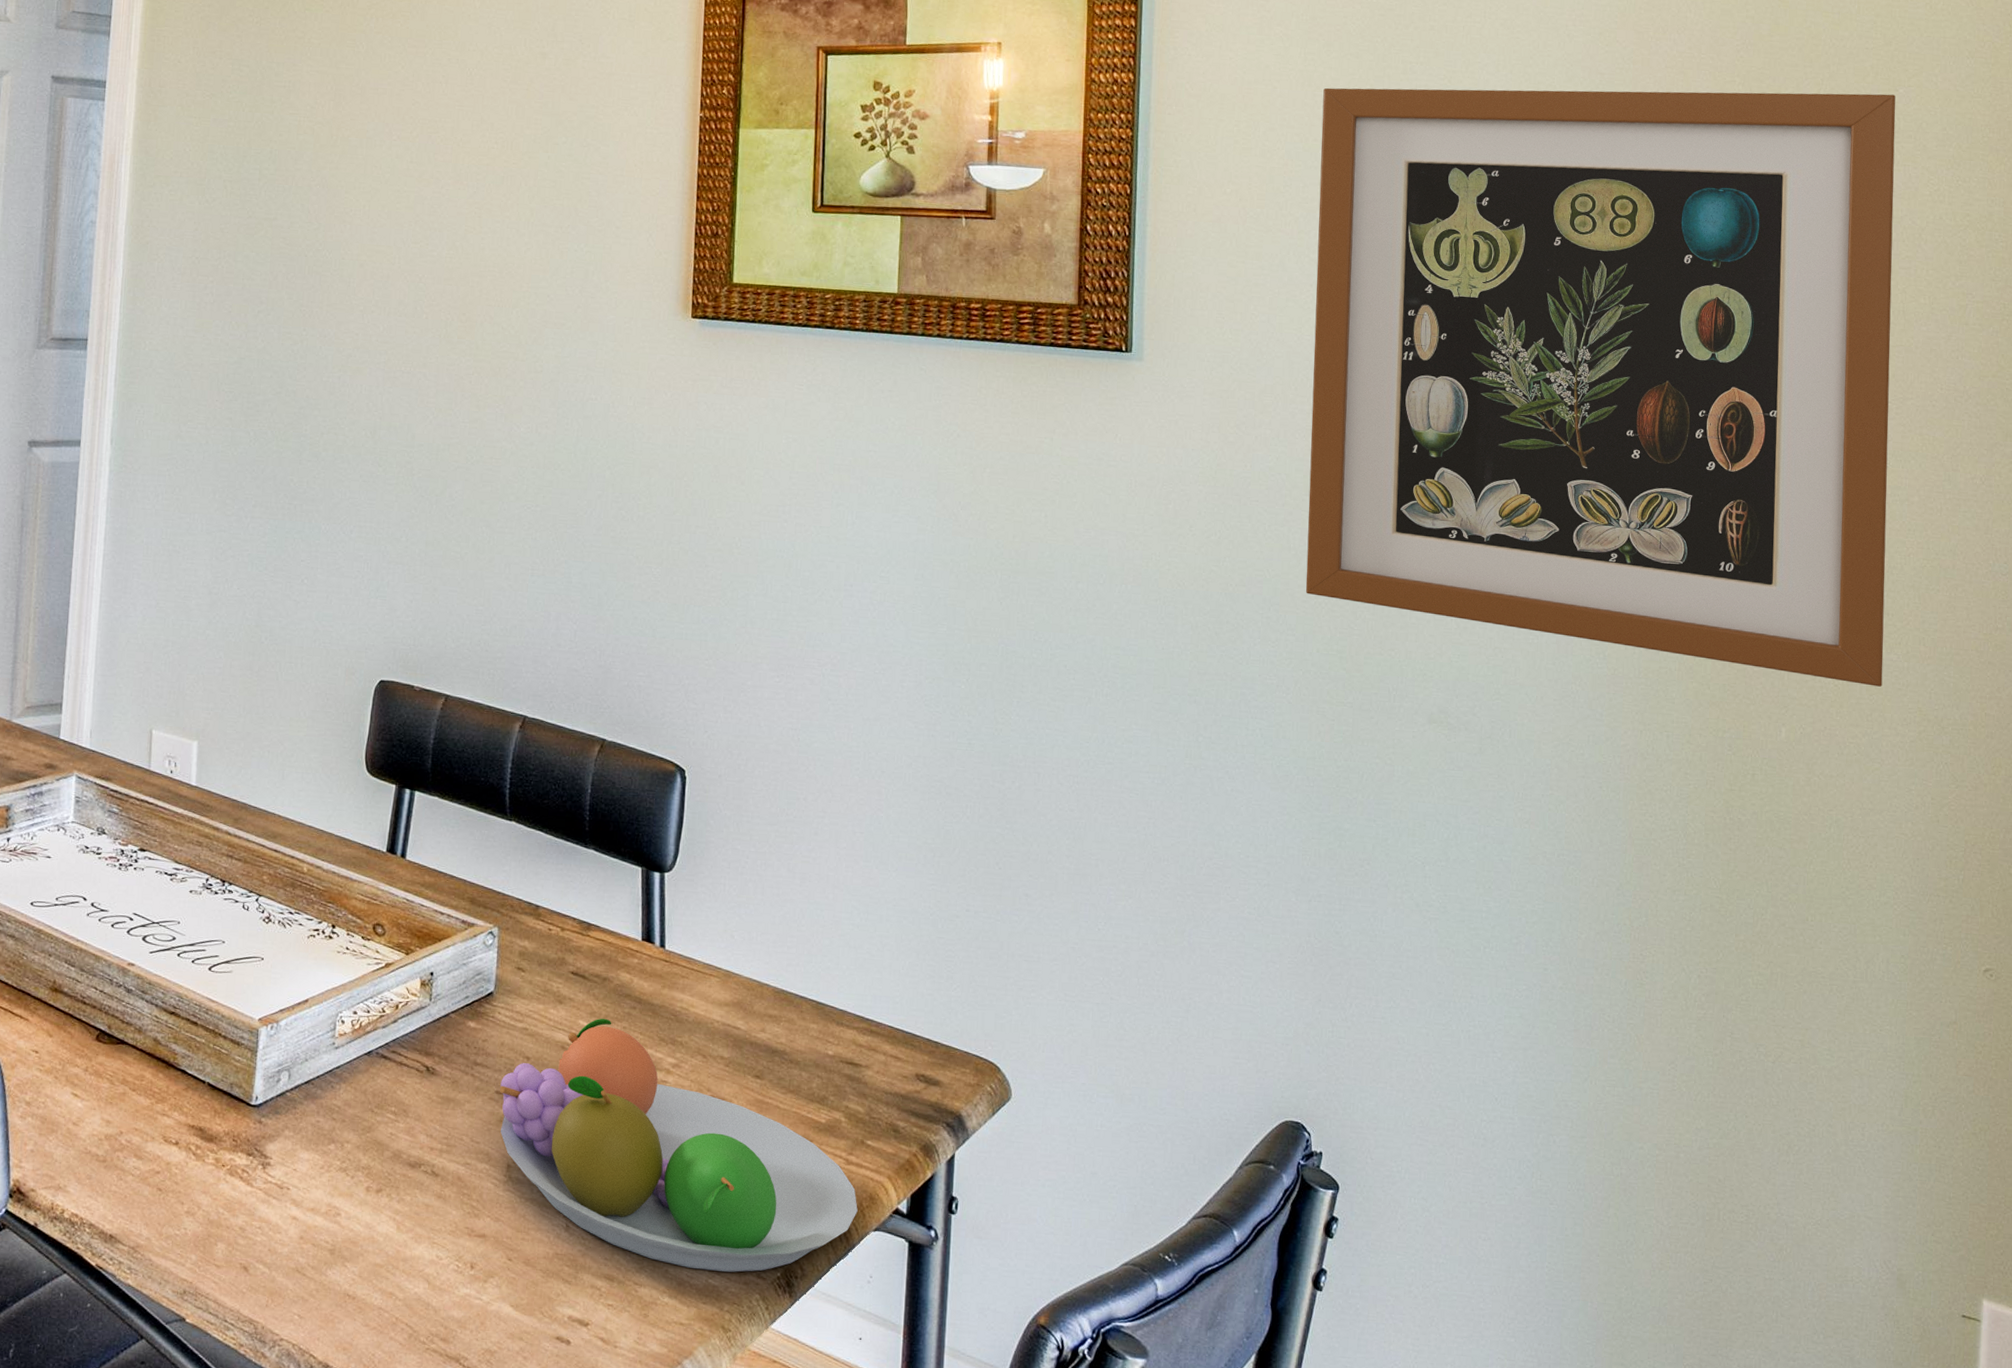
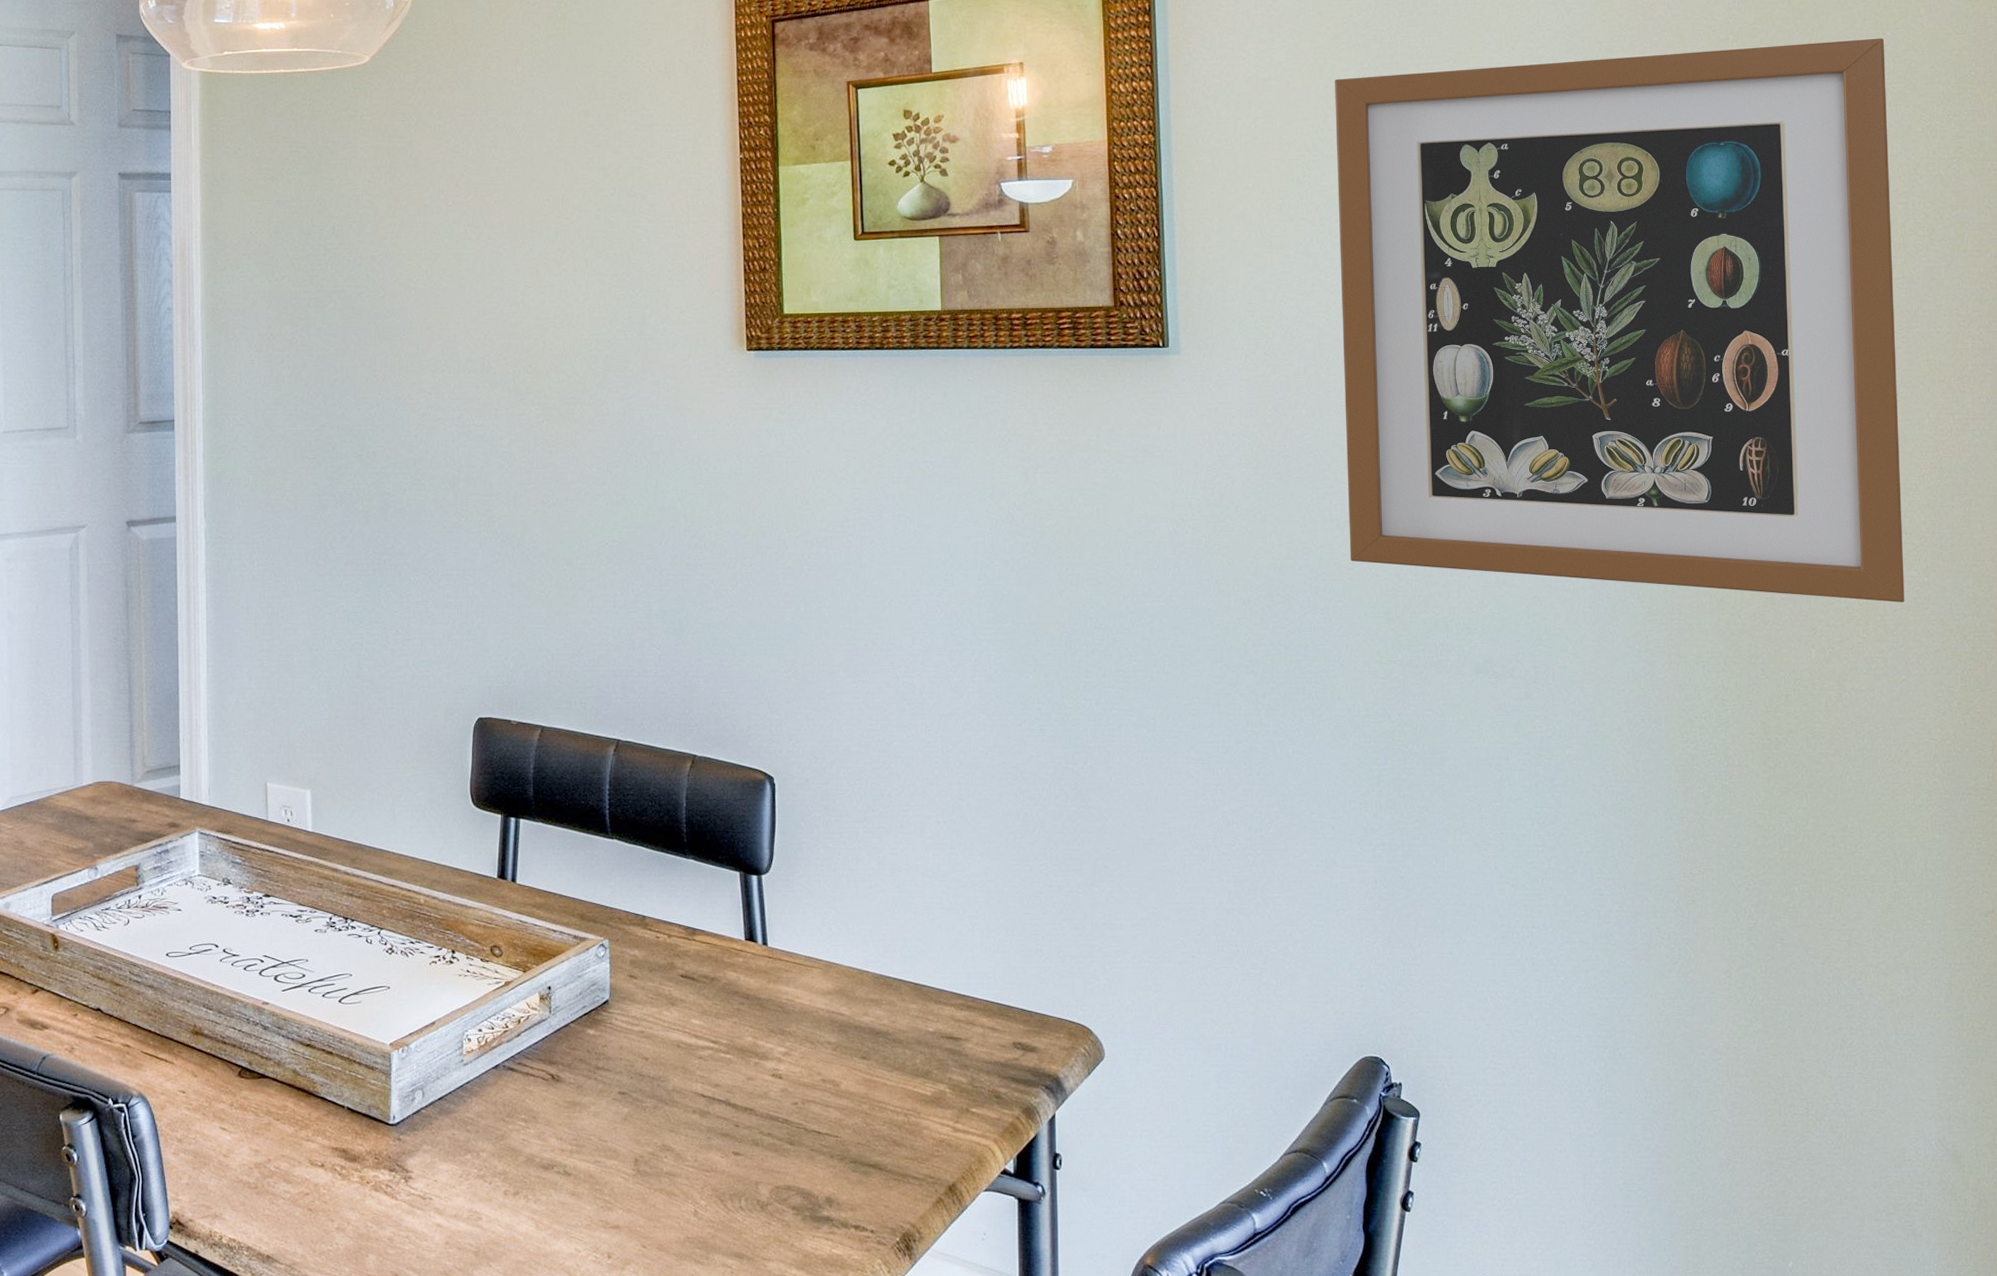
fruit bowl: present [499,1018,858,1272] -> none [621,1015,968,1241]

